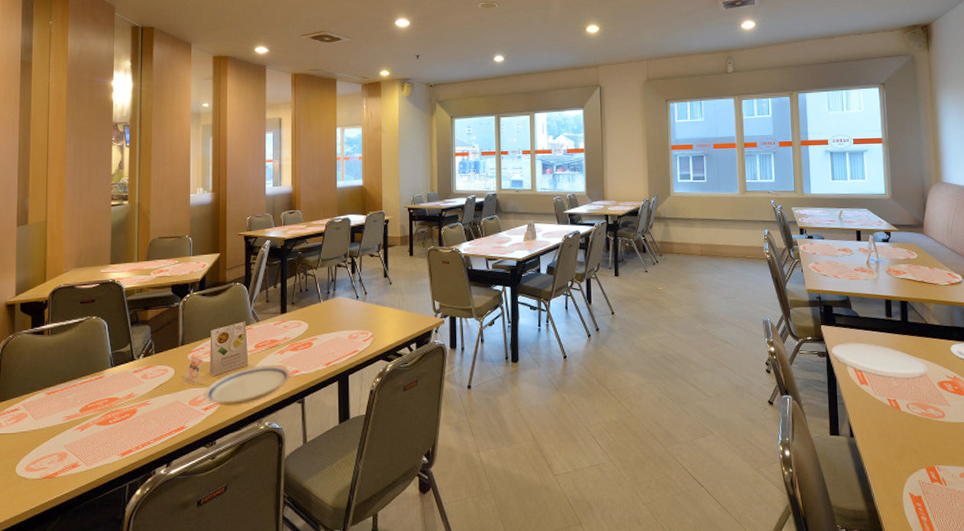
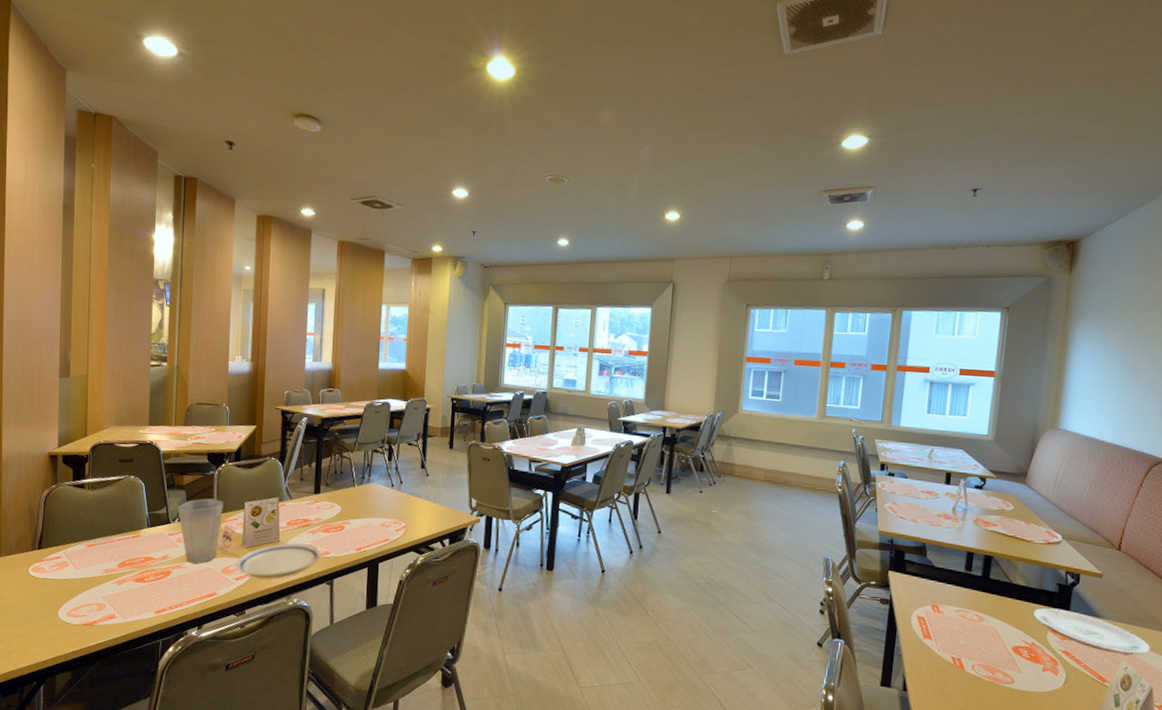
cup: none [142,330,189,398] -> present [178,498,223,564]
plate: present [831,342,927,379] -> none [896,592,1003,640]

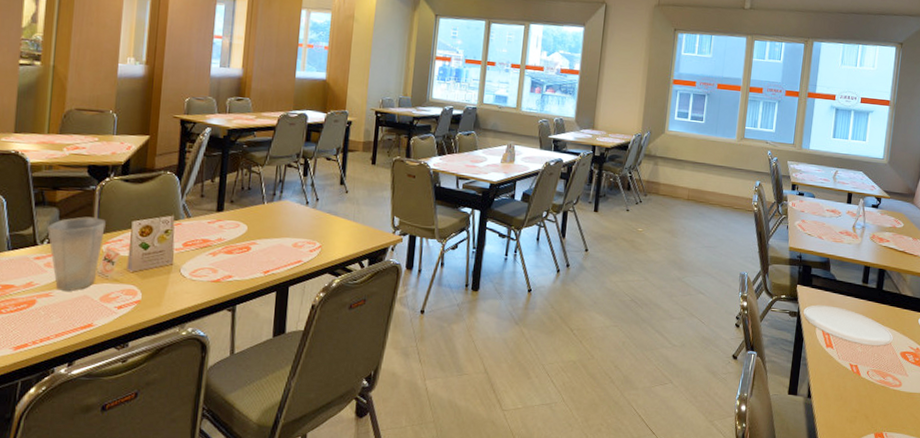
plate: present [236,543,321,579] -> none [119,266,222,307]
plate: none [896,592,1003,640] -> present [803,305,893,347]

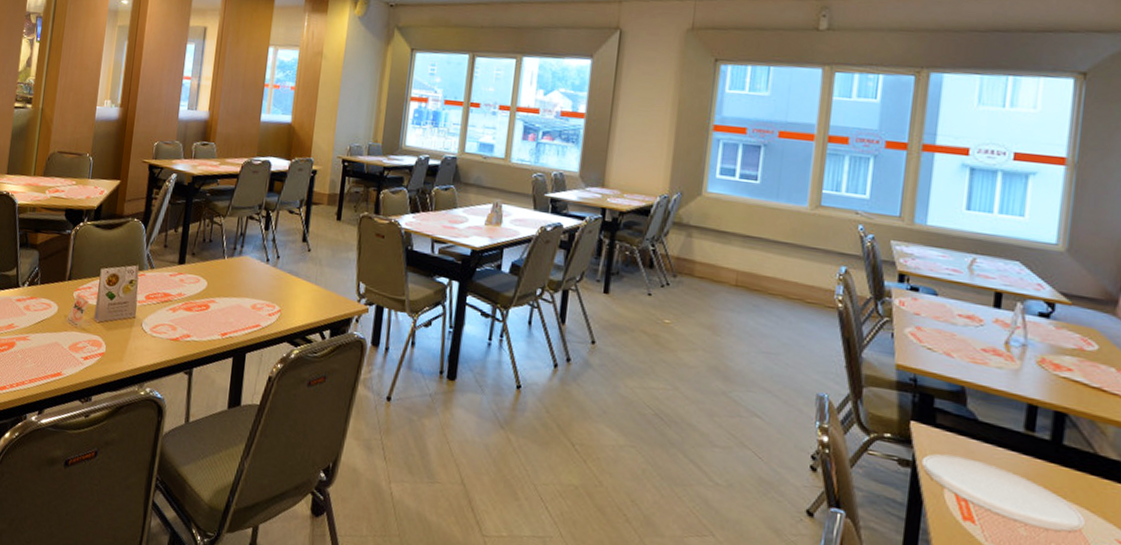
cup: present [47,216,106,291] -> none [28,261,78,337]

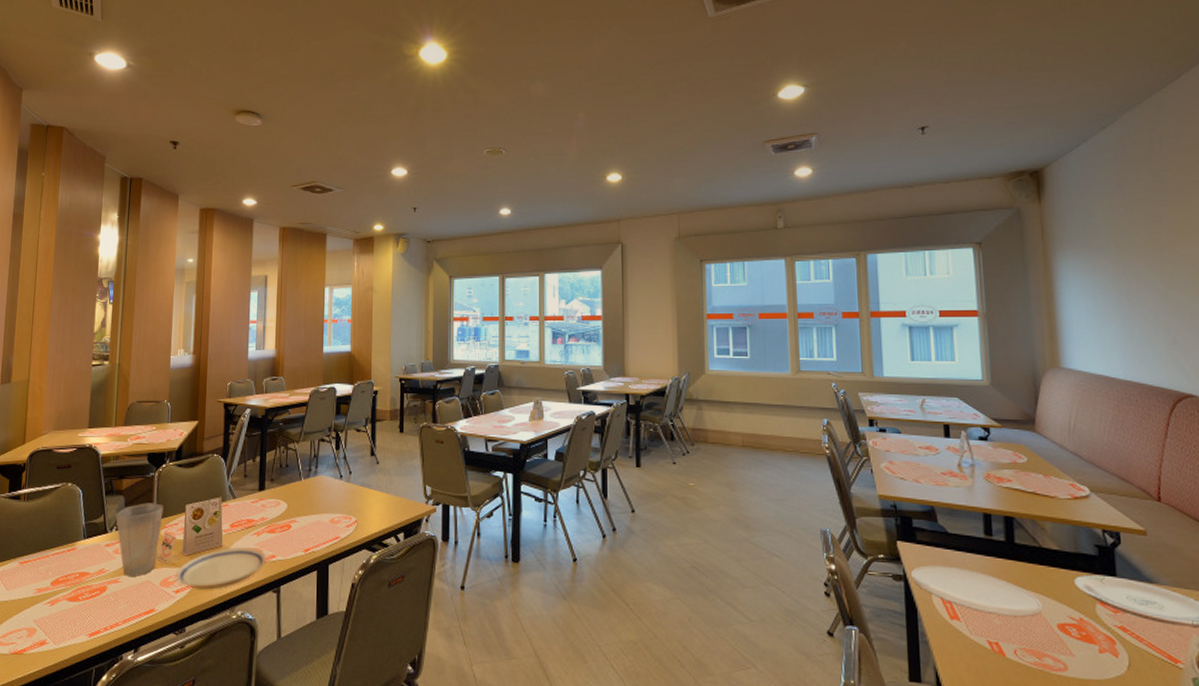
cup: none [28,261,78,337] -> present [115,503,163,576]
plate: none [86,320,181,361] -> present [176,546,267,590]

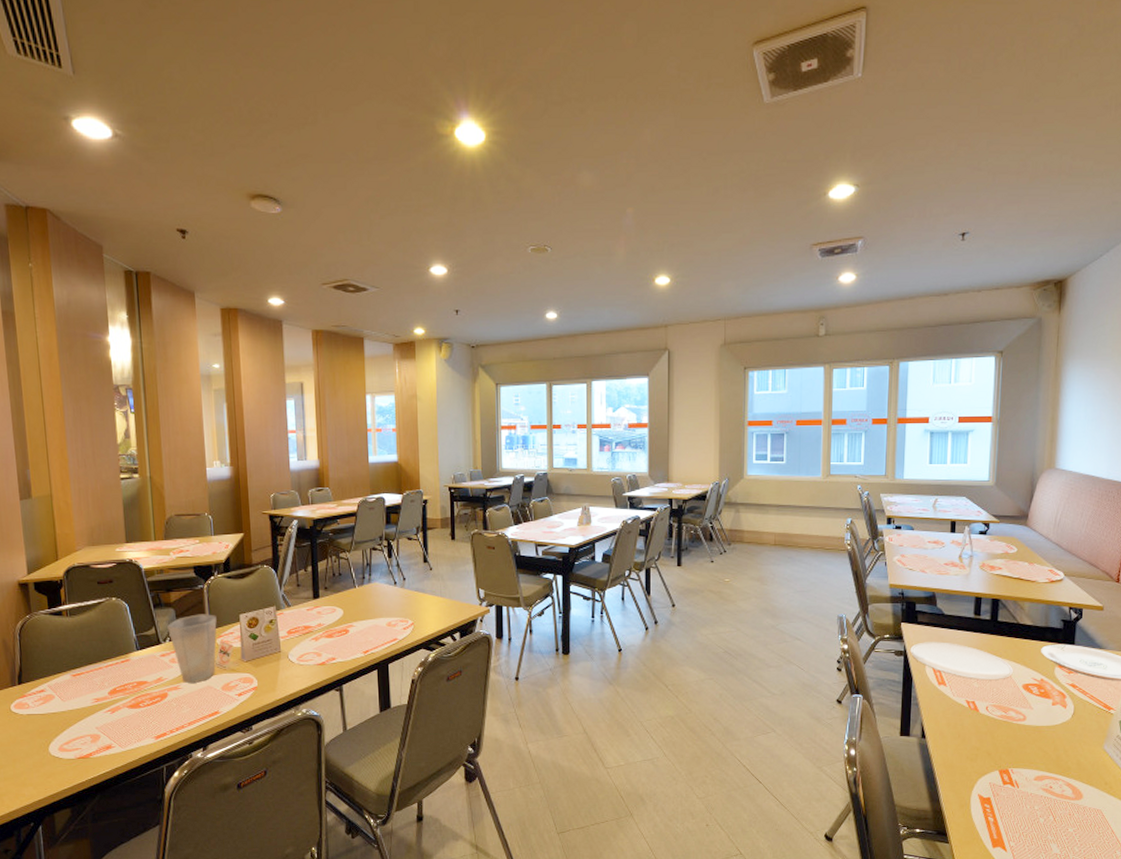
plate: present [176,546,267,590] -> none [237,651,327,692]

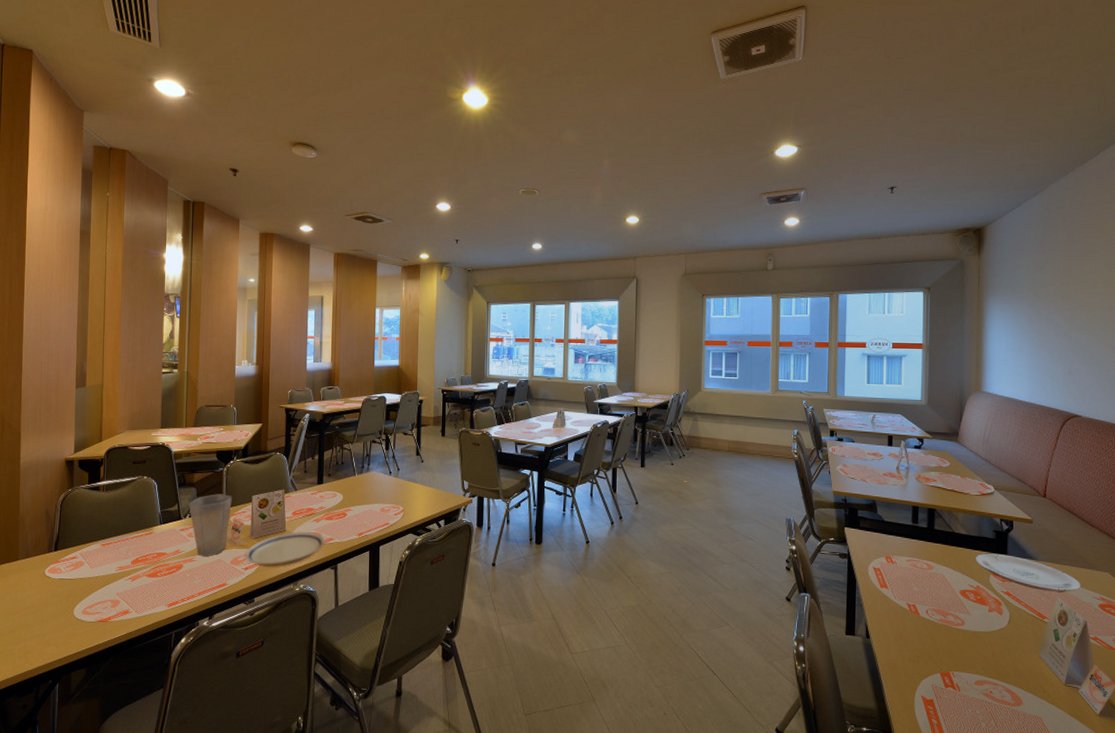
plate: none [237,651,327,692] -> present [245,531,325,567]
plate: present [910,642,1013,681] -> none [853,546,950,586]

